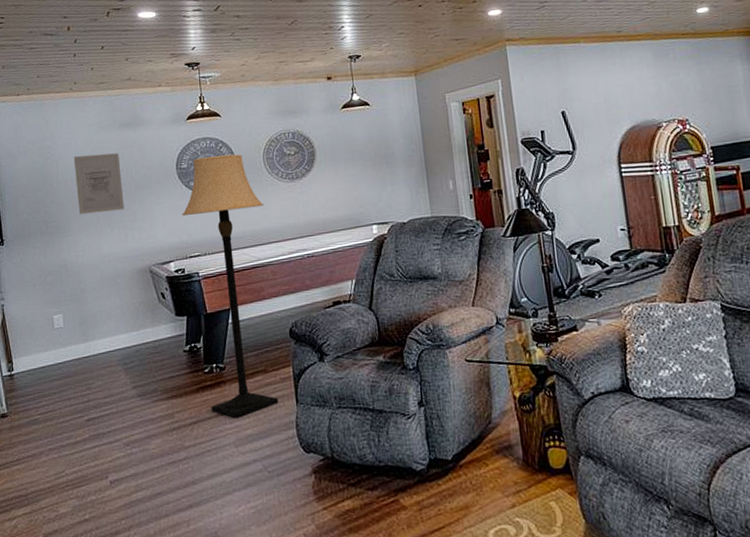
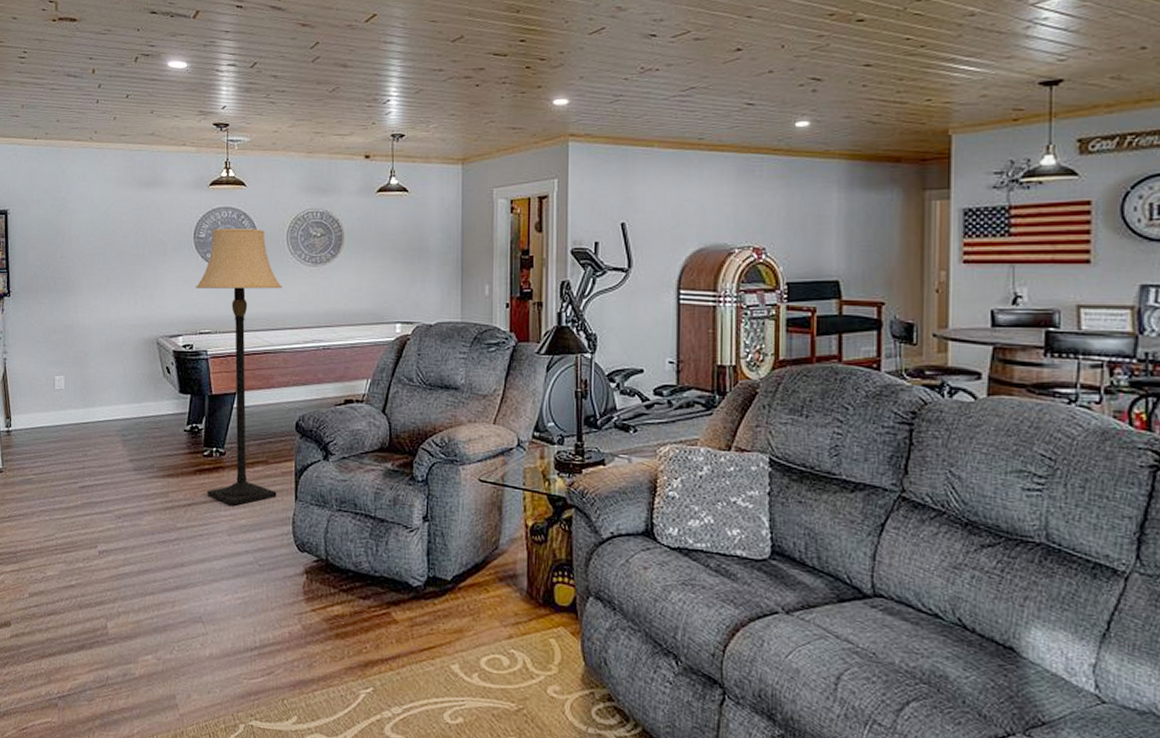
wall art: present [73,153,125,215] -> none [88,211,137,275]

